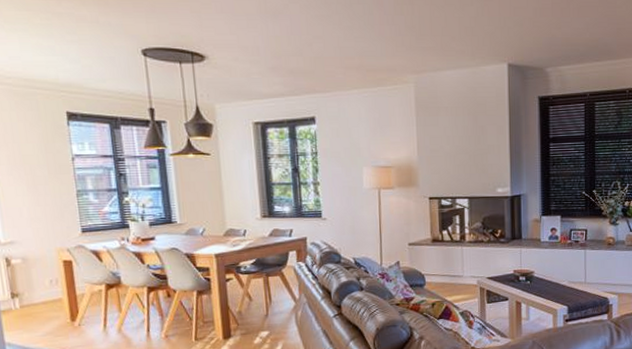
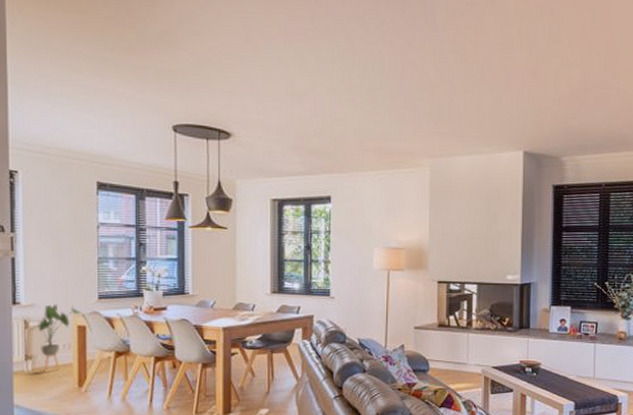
house plant: none [12,240,68,309] -> present [30,304,83,372]

